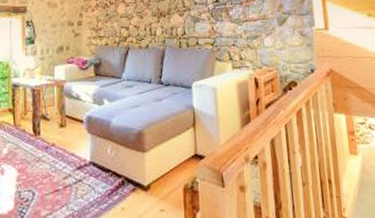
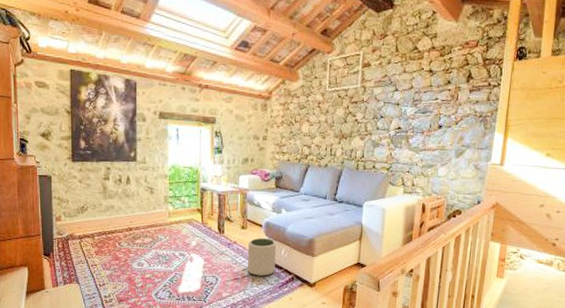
plant pot: none [68,136,102,184] -> present [247,238,277,276]

